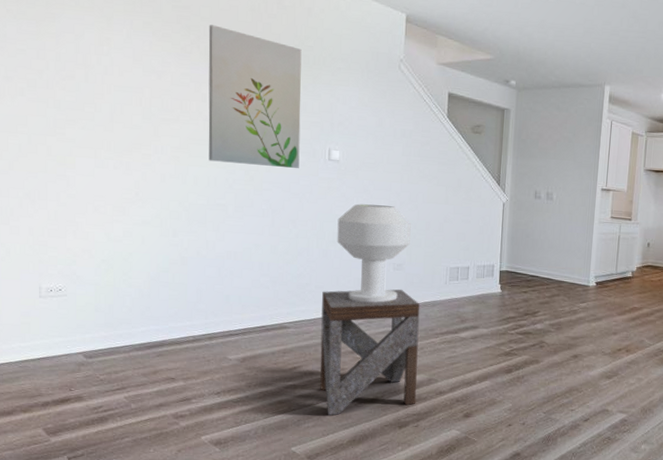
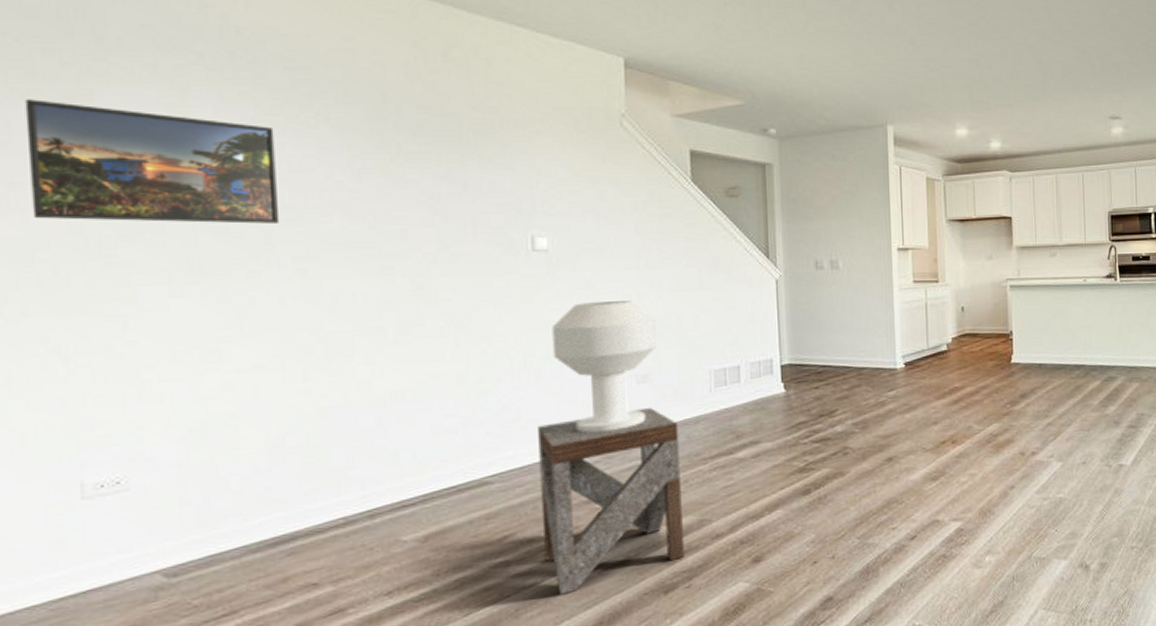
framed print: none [15,18,165,121] -> present [25,99,280,224]
wall art: present [208,25,302,168] -> none [341,89,490,270]

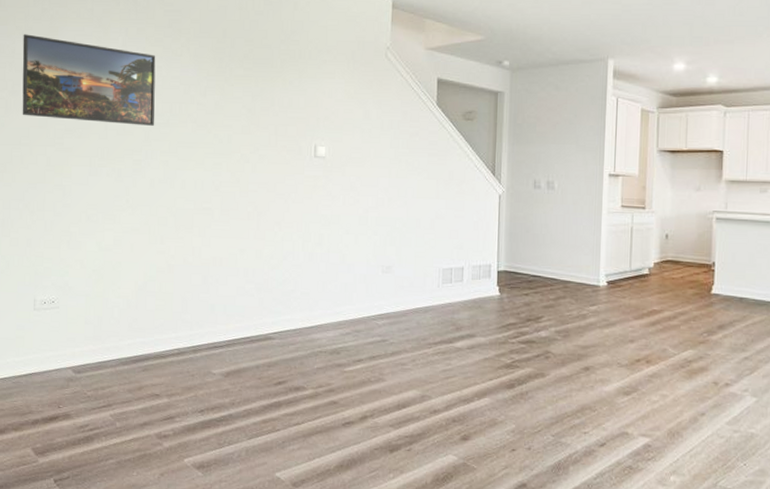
side table: present [538,407,685,595] -> none [305,294,411,437]
table lamp: present [552,301,657,433] -> none [323,202,400,310]

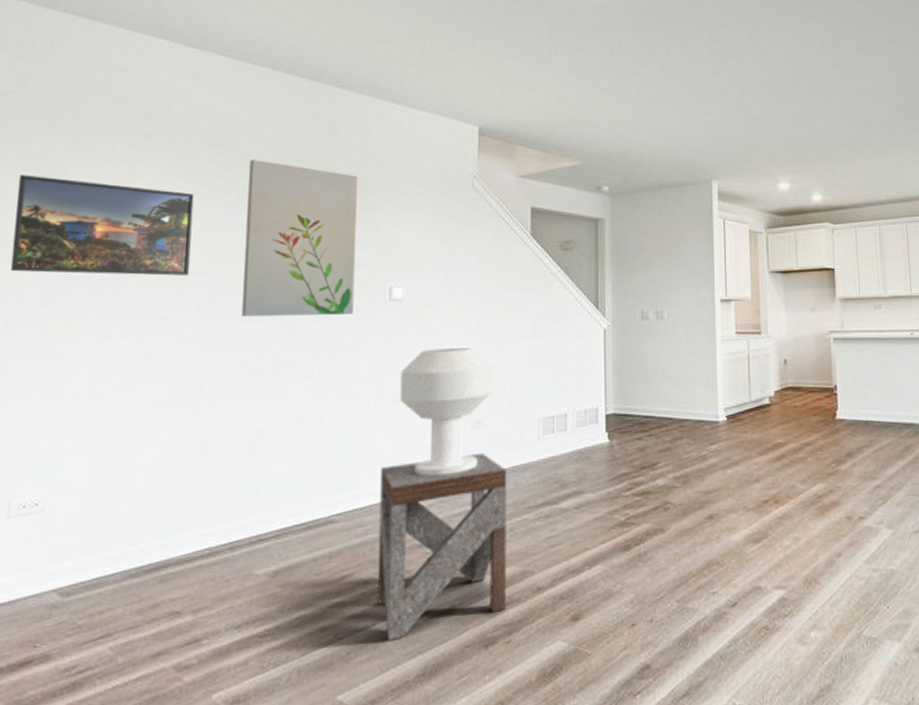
wall art: none [196,26,288,167] -> present [241,160,358,317]
side table: none [305,294,411,437] -> present [377,452,507,641]
table lamp: none [323,202,400,310] -> present [399,348,492,476]

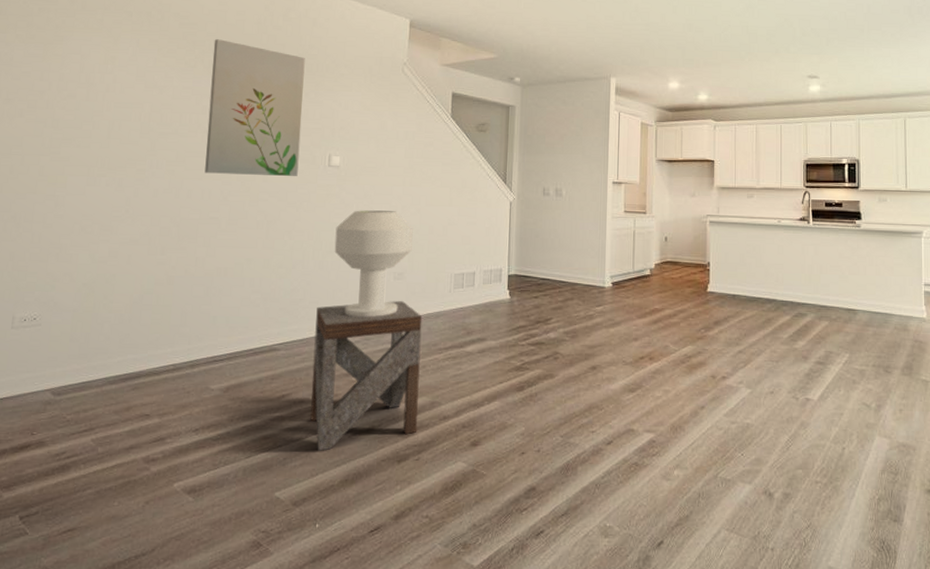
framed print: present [10,175,194,276] -> none [15,42,168,135]

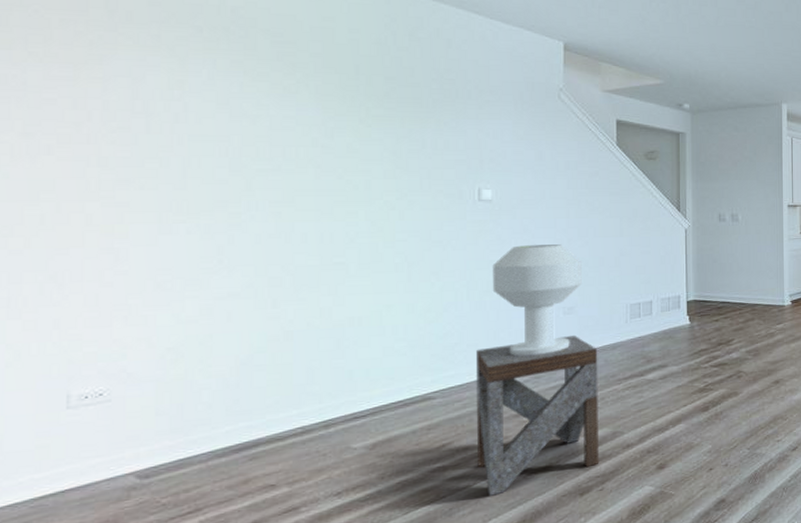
wall art: present [204,39,305,176] -> none [320,61,442,214]

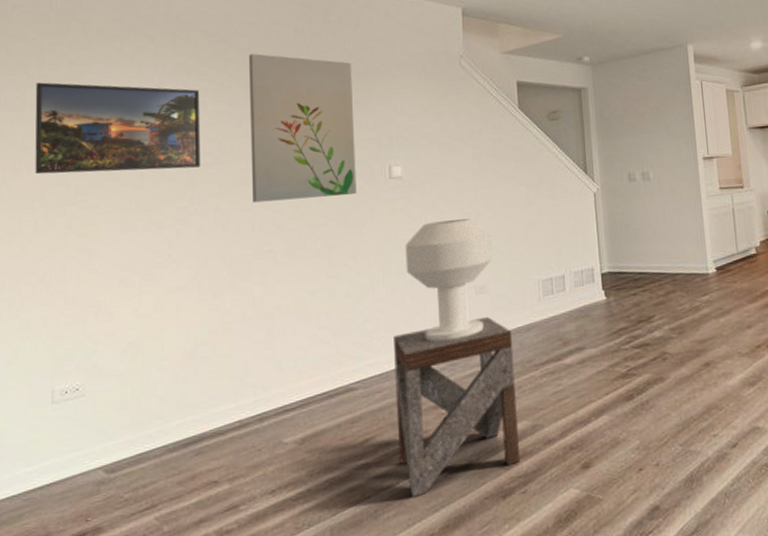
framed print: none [40,62,261,172] -> present [35,82,201,175]
wall art: none [320,61,442,214] -> present [248,53,357,203]

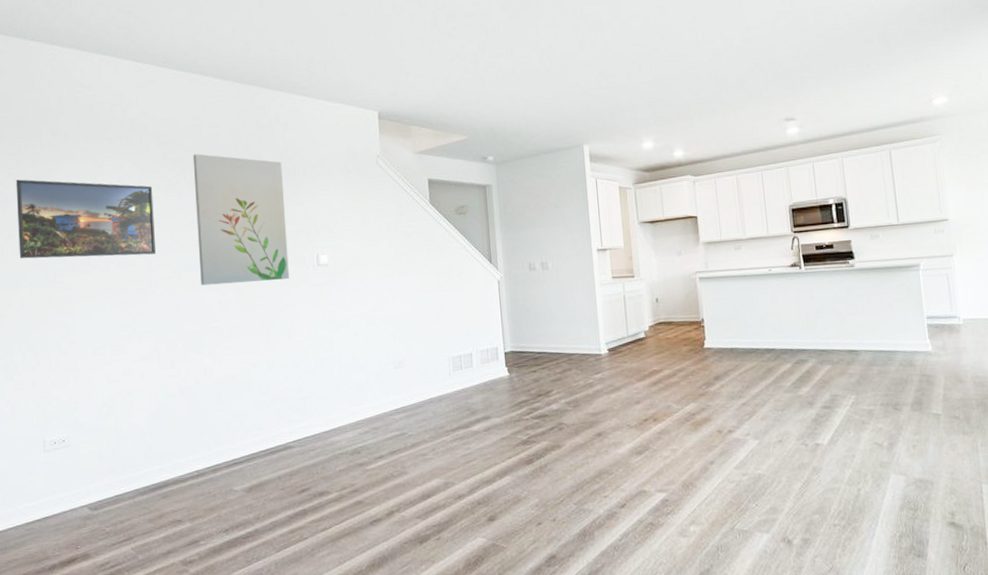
side table: present [394,316,521,497] -> none [324,388,435,540]
table lamp: present [405,218,492,342] -> none [332,302,408,409]

